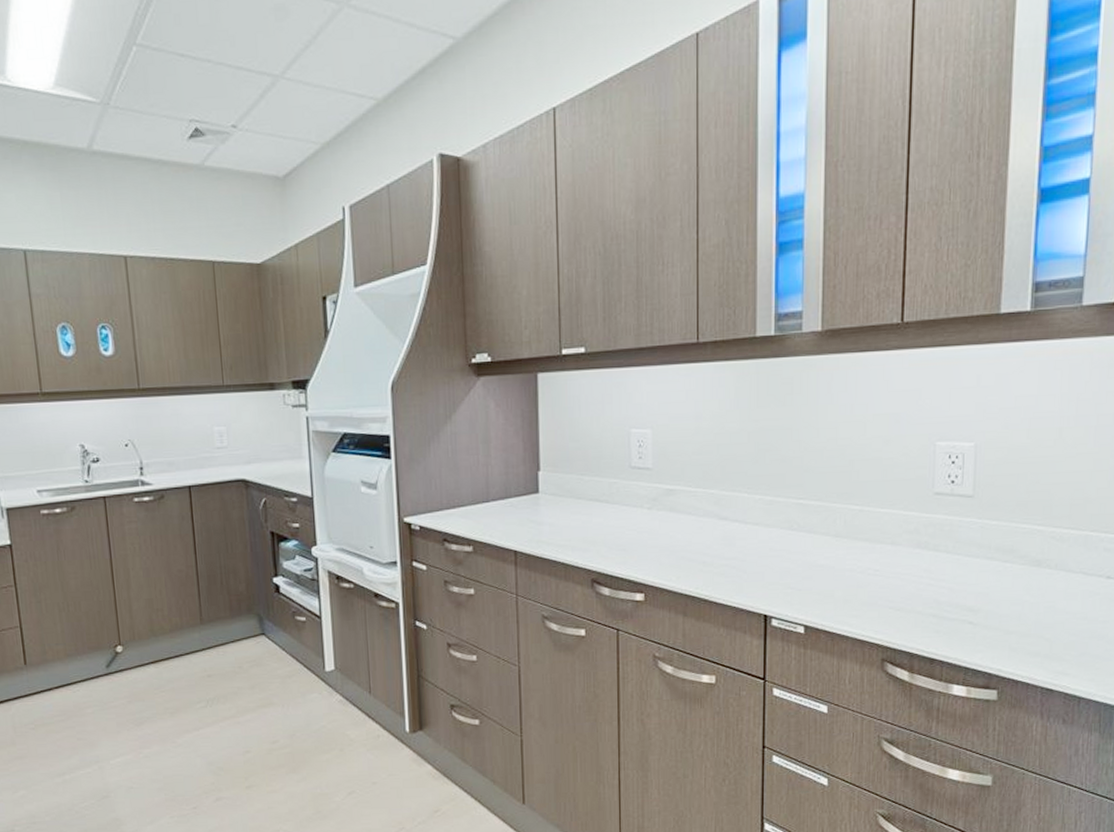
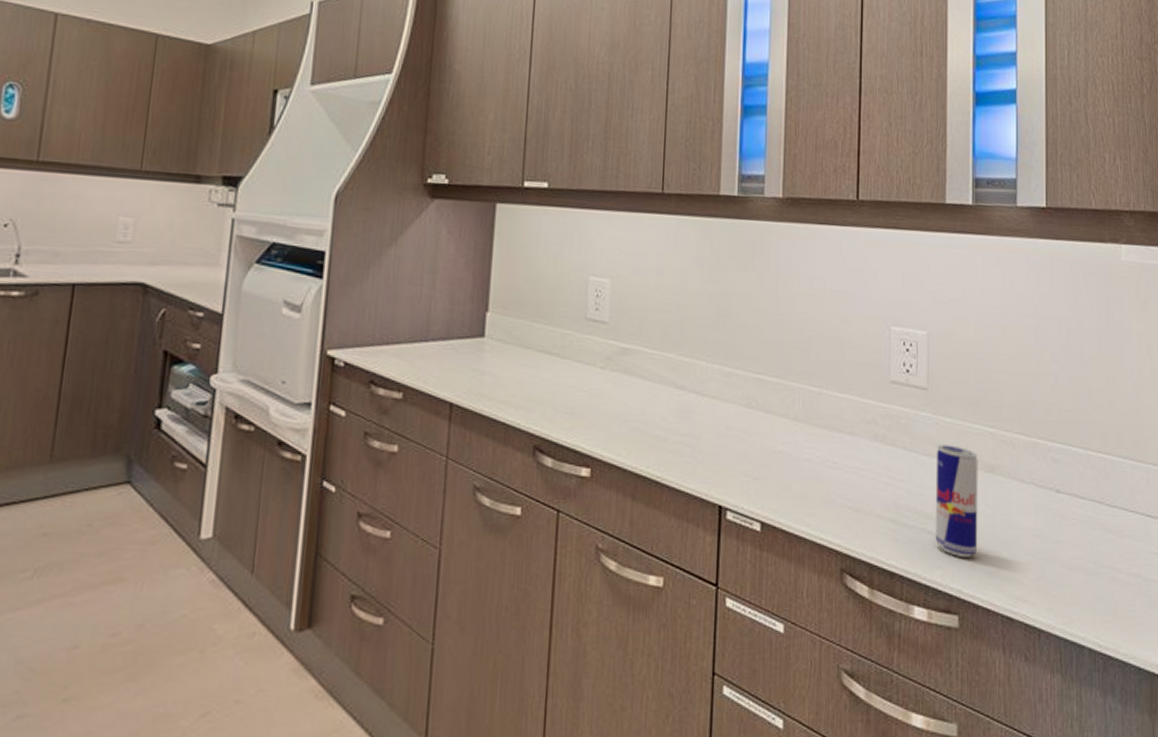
beverage can: none [976,545,1025,642] -> present [935,444,978,558]

